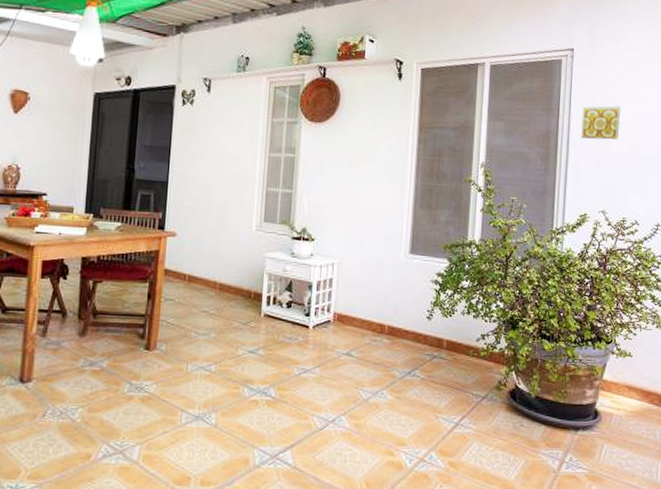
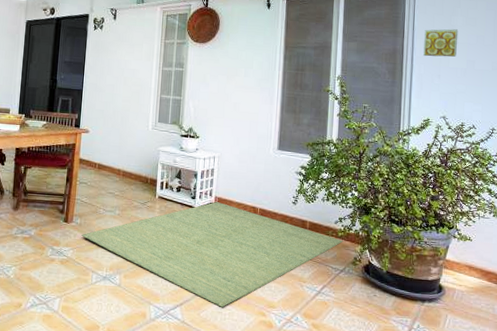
rug: none [167,319,487,447] -> present [81,202,344,307]

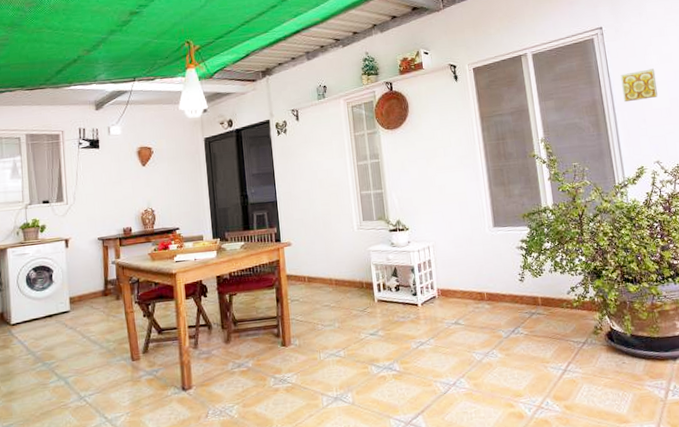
rug: present [81,202,344,307] -> none [303,294,580,407]

